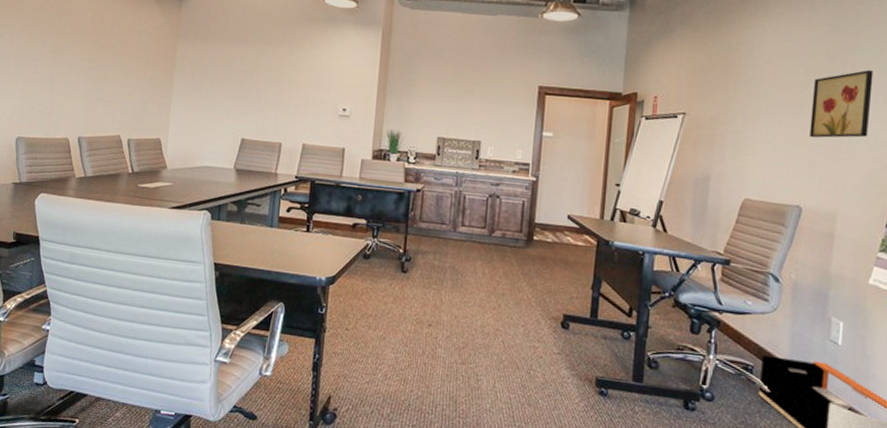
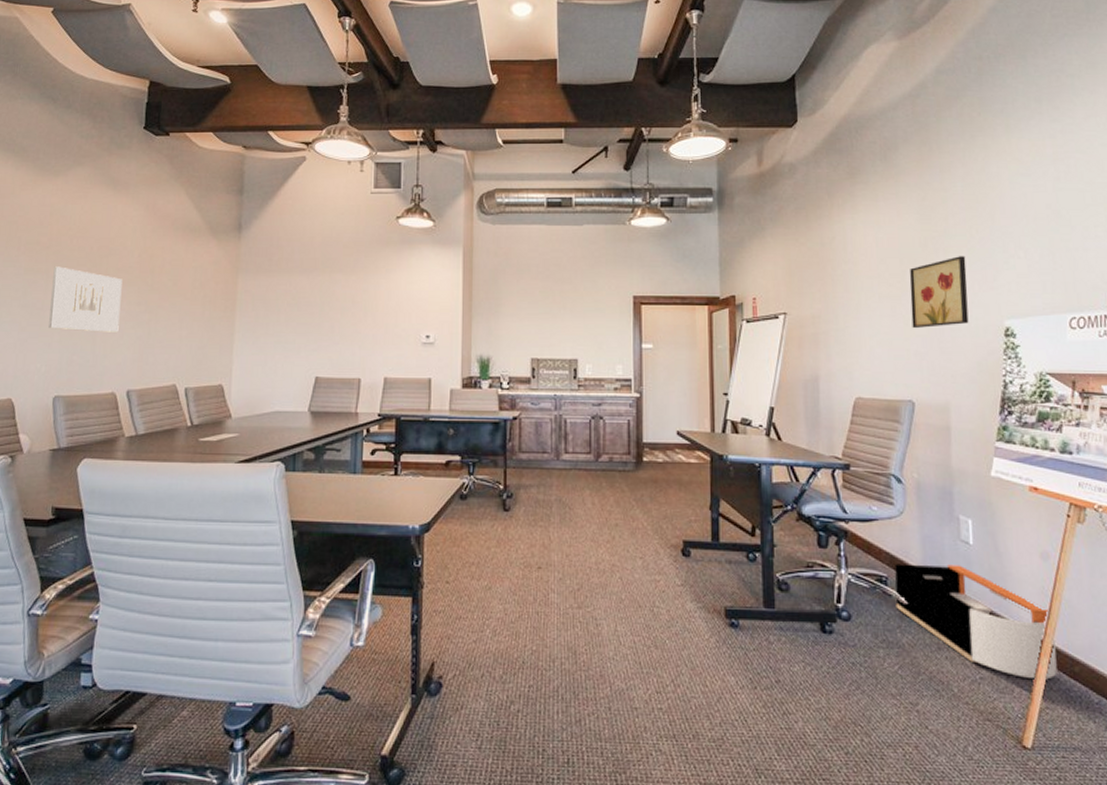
wall art: none [13,22,77,85] -> present [49,266,123,332]

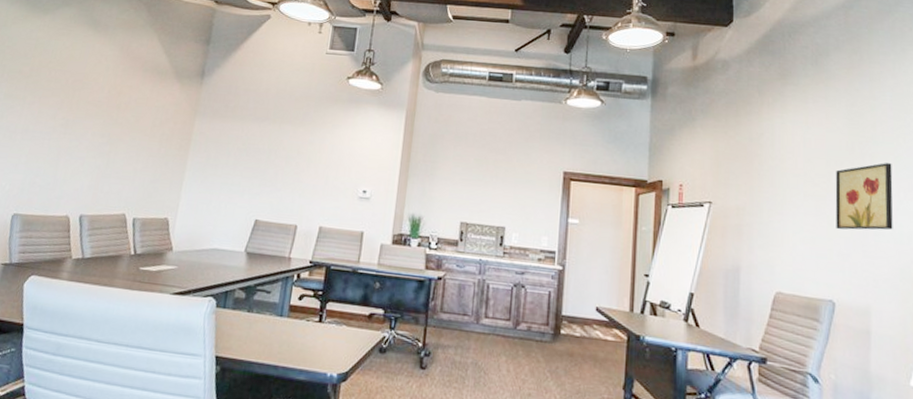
wall art: present [49,266,123,332] -> none [18,94,91,160]

